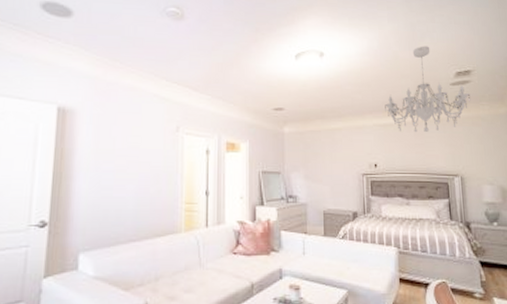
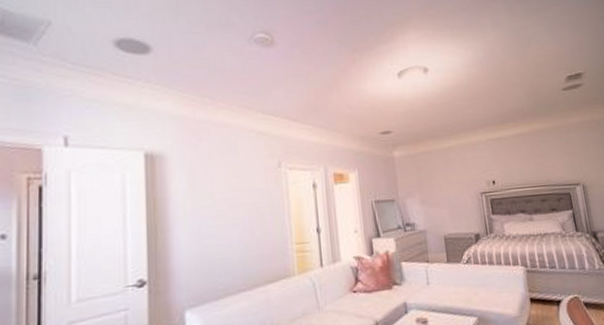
chandelier: present [385,46,471,133] -> none [497,51,585,144]

